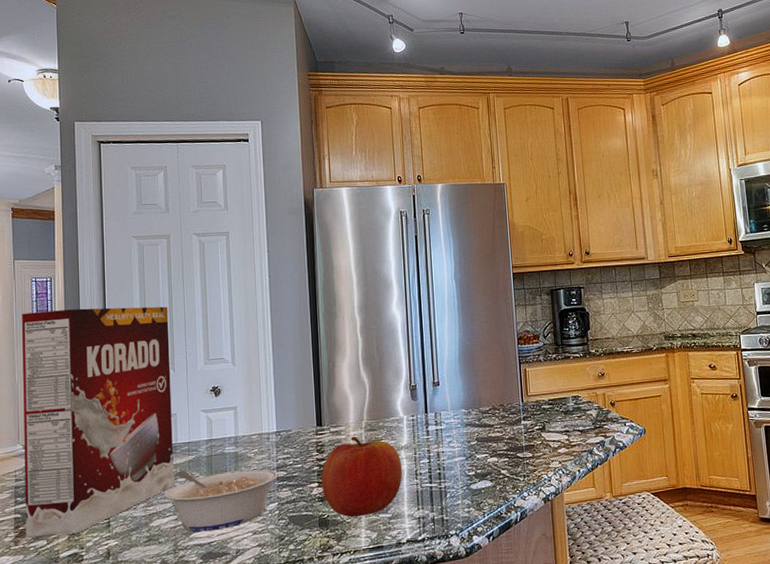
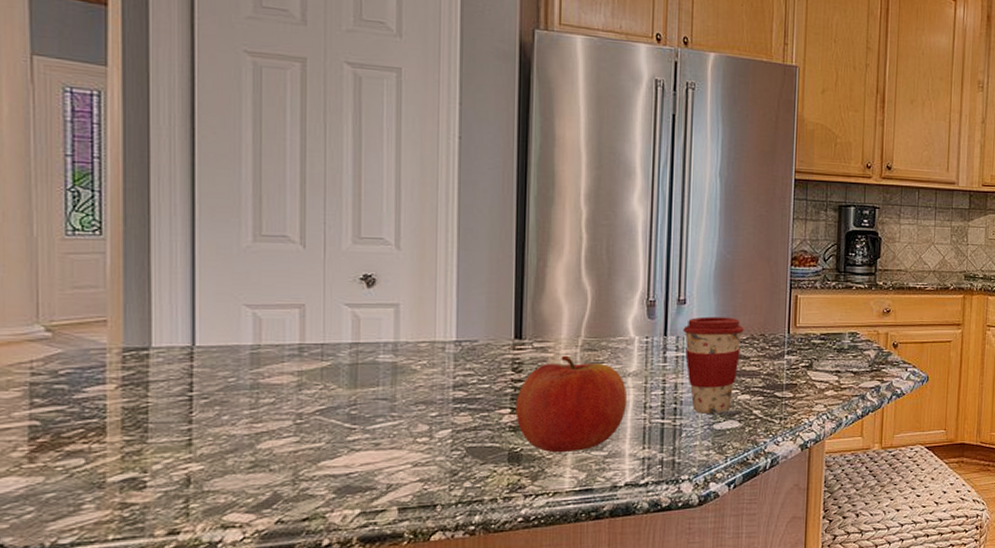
cereal box: present [22,306,174,538] -> none [46,137,299,454]
legume: present [164,469,279,533] -> none [281,380,455,460]
coffee cup: none [439,392,486,477] -> present [683,316,744,414]

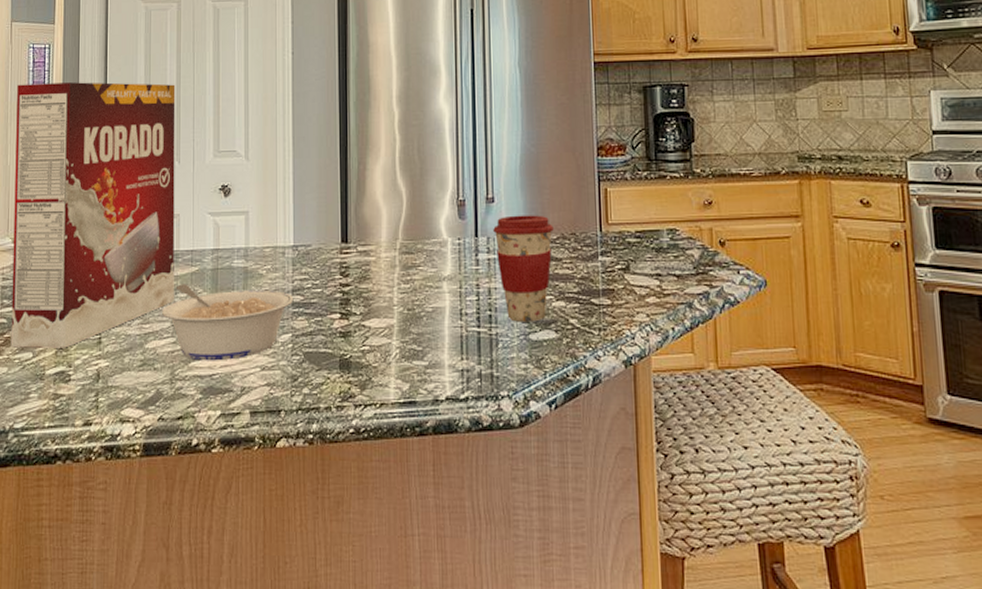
cereal box: none [46,137,299,454] -> present [11,82,176,348]
legume: none [281,380,455,460] -> present [162,284,294,361]
fruit: present [515,355,628,453] -> none [344,259,444,361]

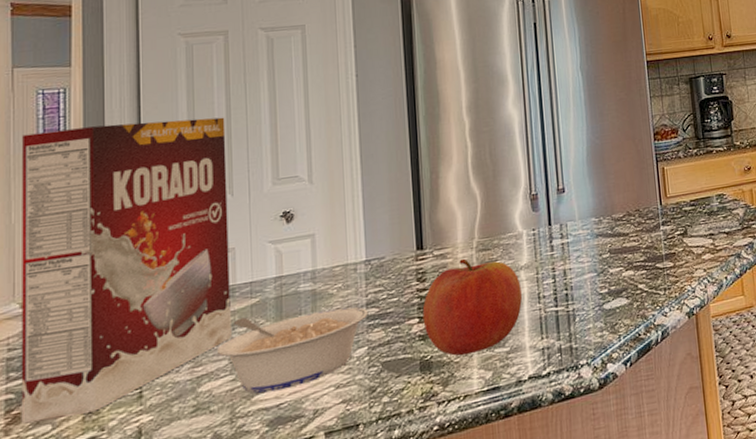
fruit: none [344,259,444,361] -> present [422,258,523,356]
coffee cup: present [493,215,554,322] -> none [565,198,620,296]

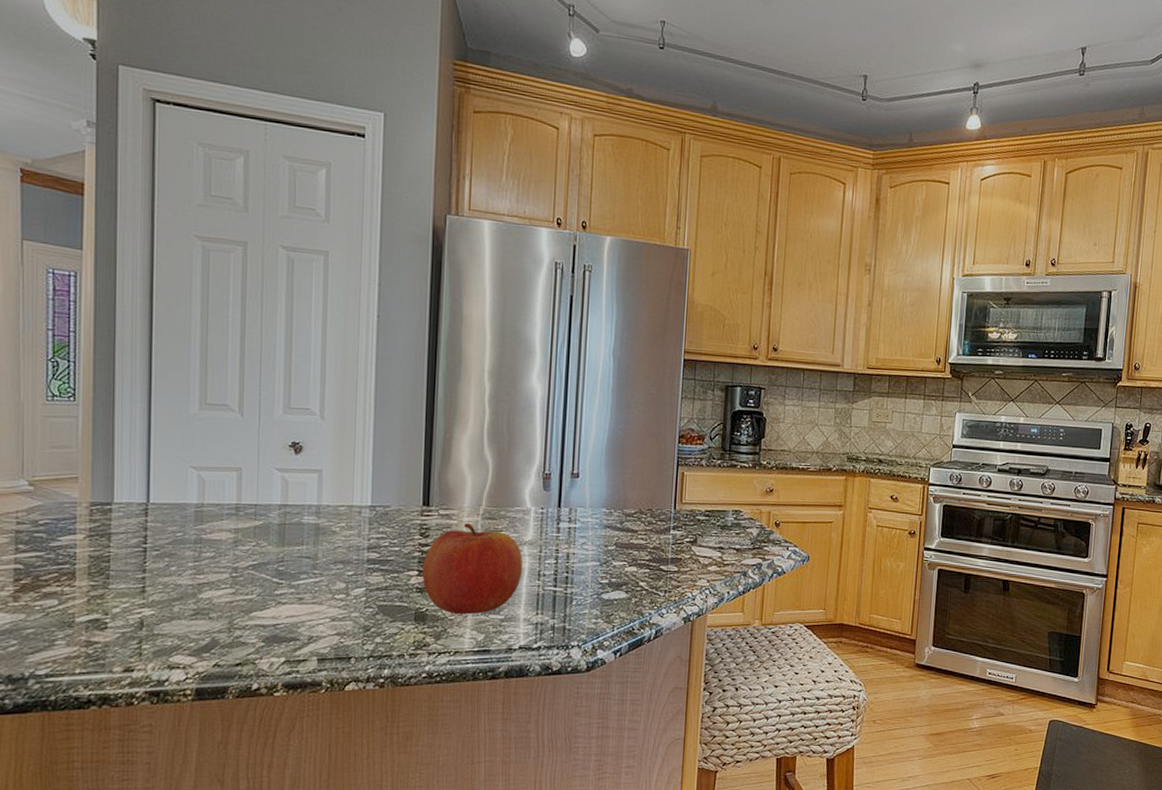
cereal box: present [21,117,231,424] -> none [29,313,239,596]
legume: present [218,307,369,394] -> none [219,537,369,612]

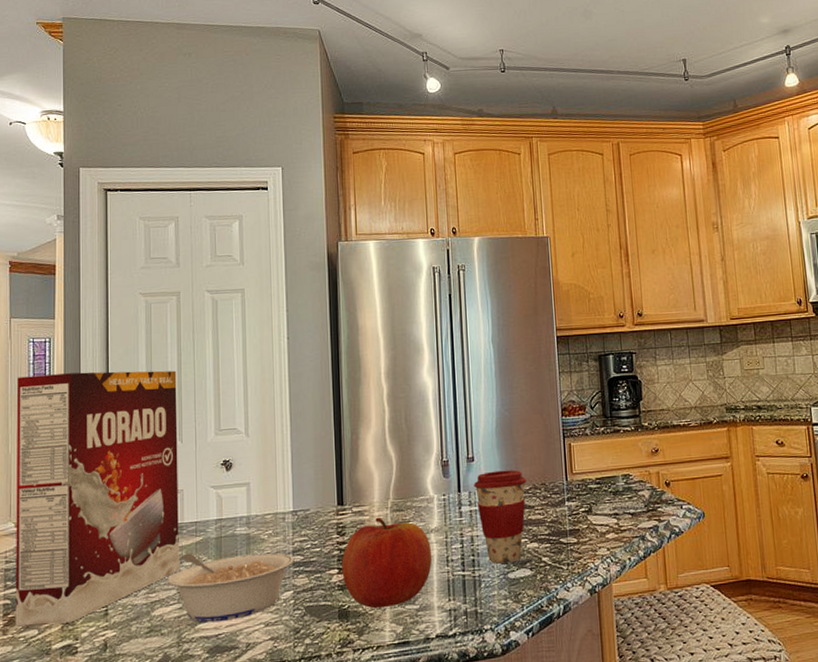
cereal box: none [29,313,239,596] -> present [15,370,179,627]
legume: none [219,537,369,612] -> present [168,553,295,623]
coffee cup: none [576,490,633,584] -> present [474,469,526,564]

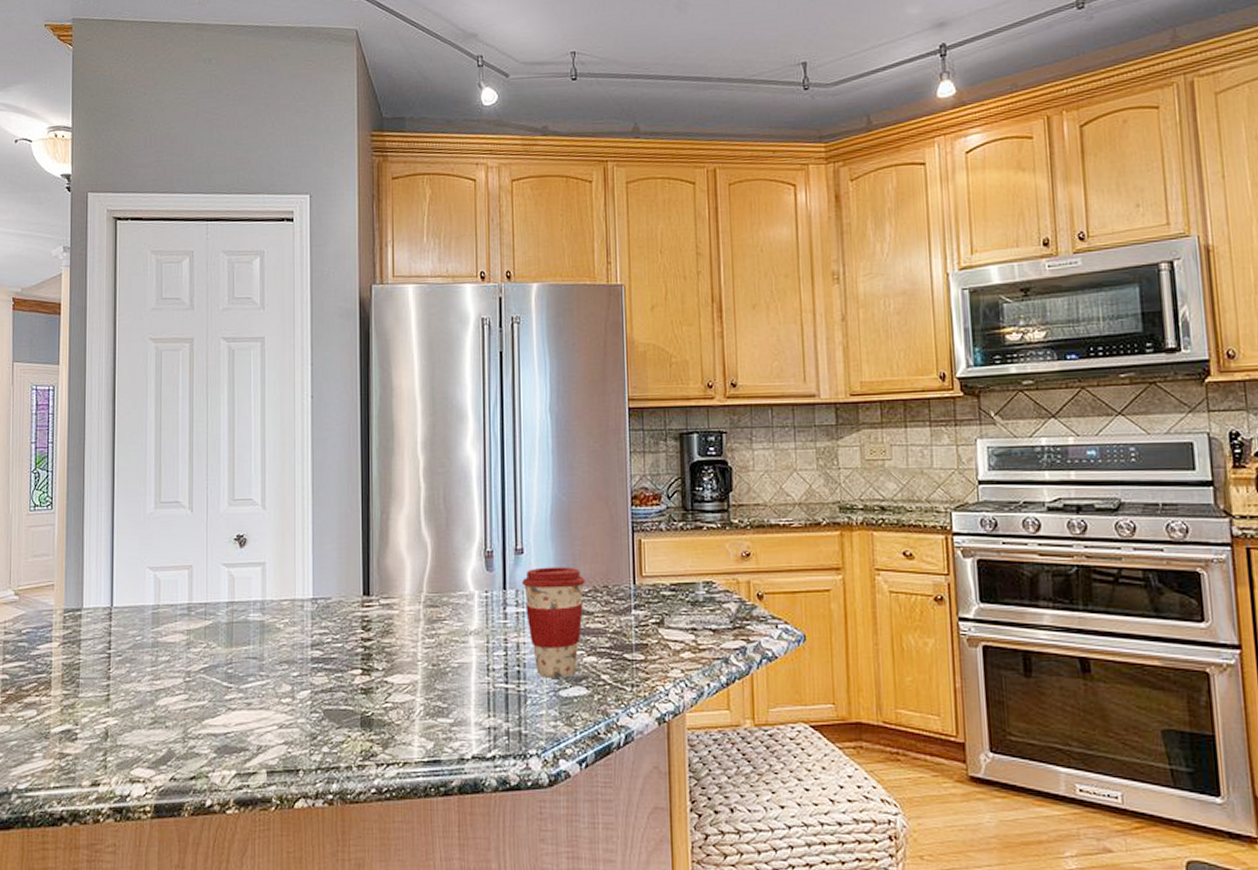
cereal box: present [15,370,179,627] -> none [13,426,188,706]
legume: present [168,553,295,623] -> none [174,638,313,719]
fruit: present [341,517,432,609] -> none [366,612,471,719]

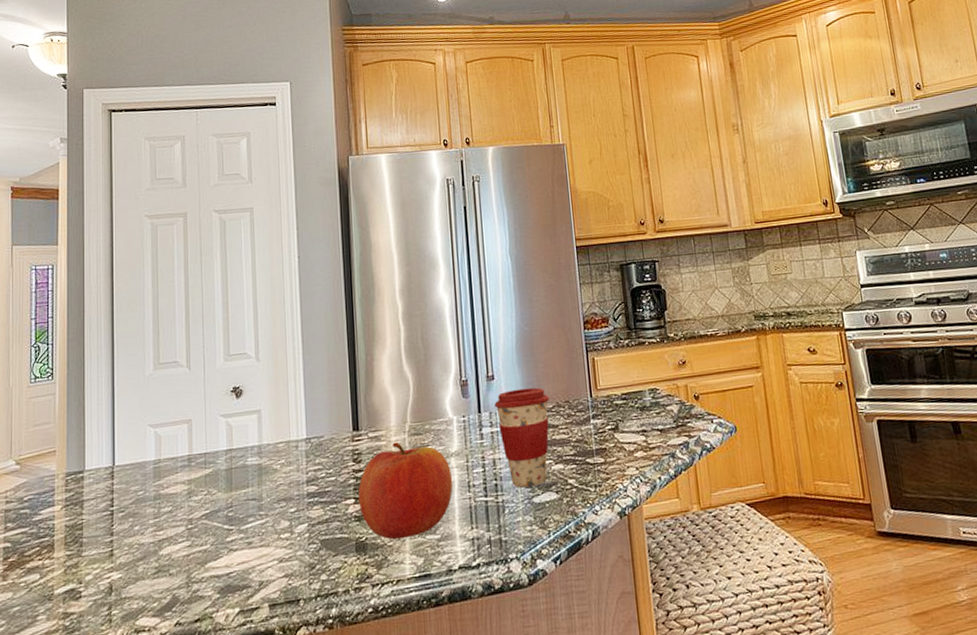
fruit: none [366,612,471,719] -> present [358,441,453,540]

